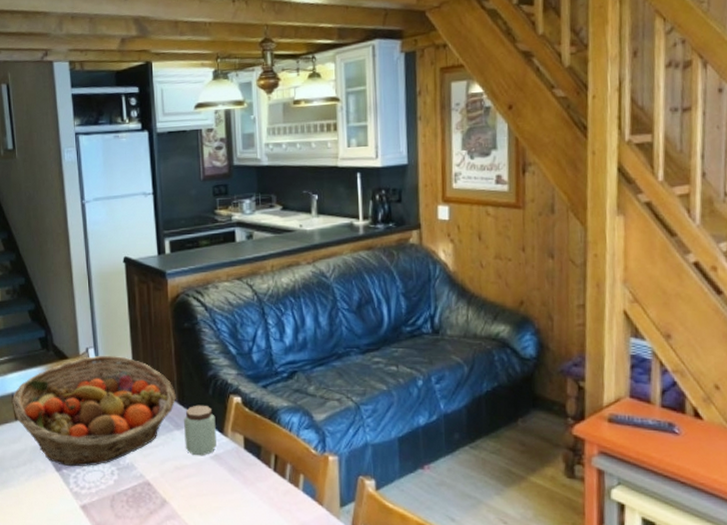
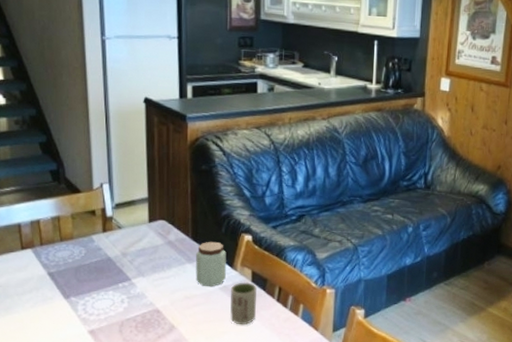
fruit basket: present [12,355,176,467] -> none [19,191,190,296]
cup: none [223,450,253,500] -> present [230,282,257,325]

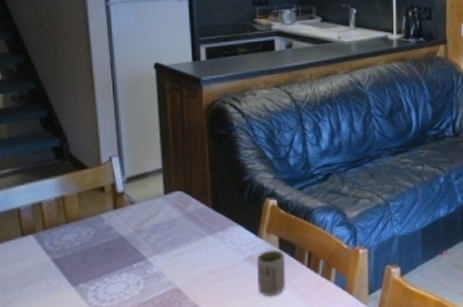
peanut butter: present [195,241,226,287] -> none [216,209,251,259]

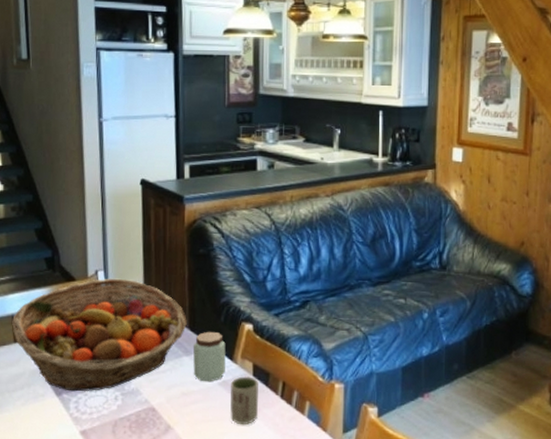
fruit basket: none [18,163,210,281] -> present [12,278,187,392]
peanut butter: none [216,209,251,259] -> present [192,331,226,382]

